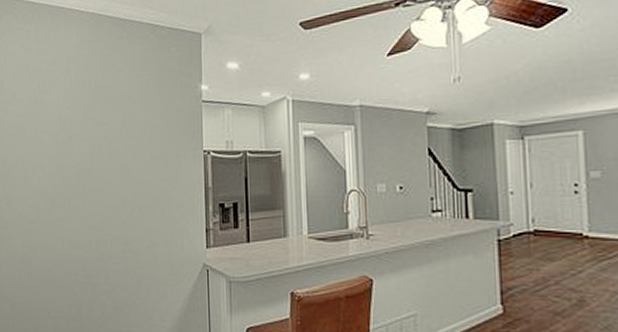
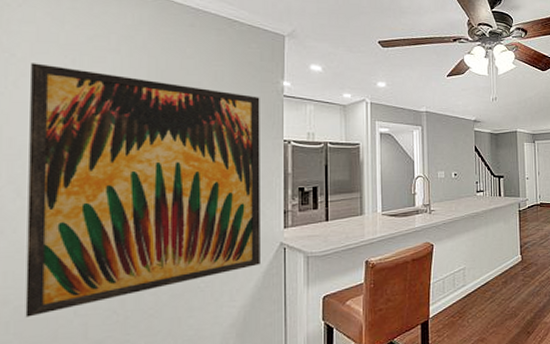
wall art: none [12,91,186,314] -> present [25,63,260,318]

